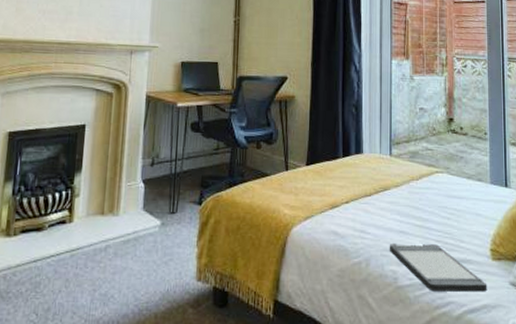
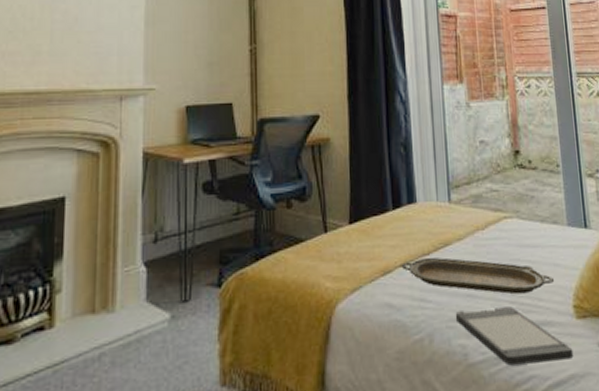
serving tray: none [347,198,476,235] -> present [401,257,555,295]

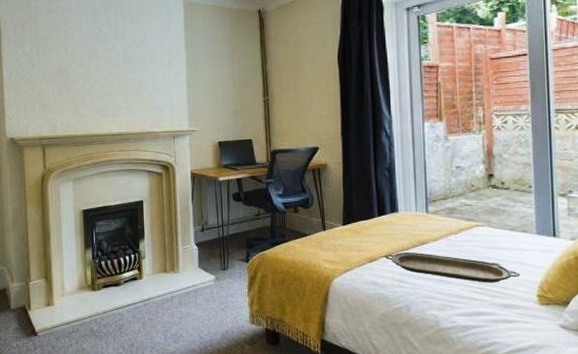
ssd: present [455,306,574,366] -> none [429,291,535,334]

